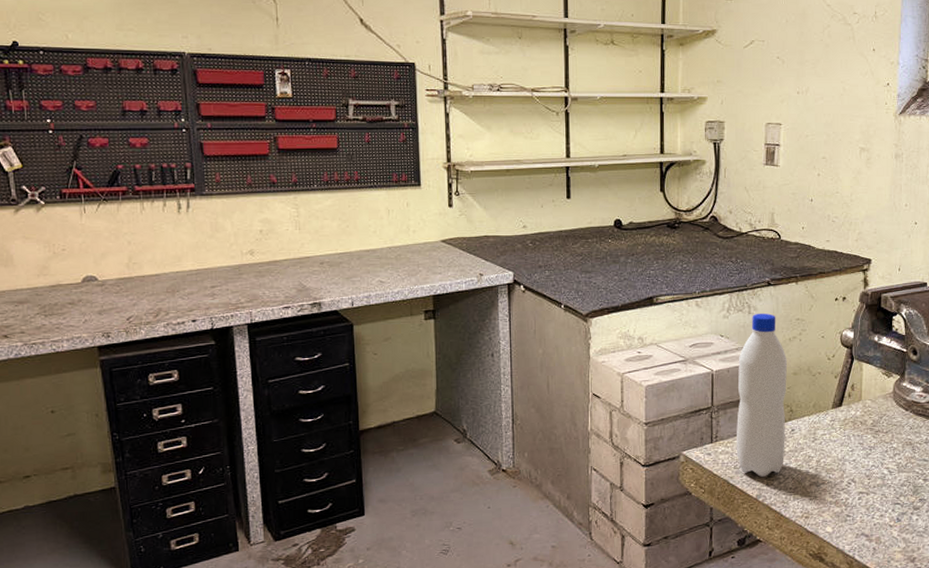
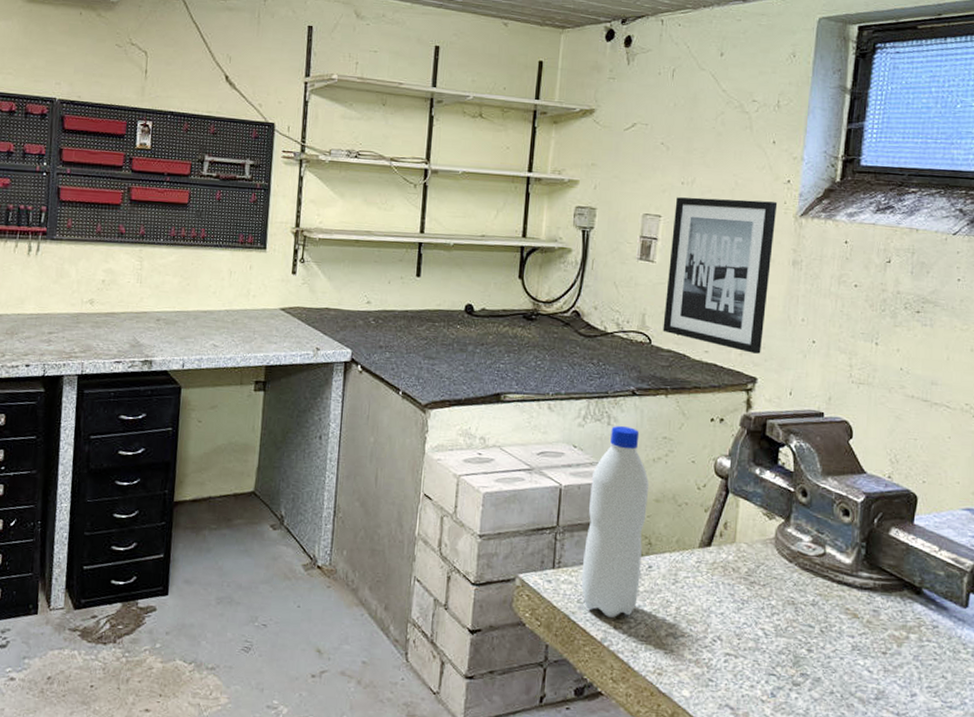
wall art: none [789,104,880,238] -> present [662,197,778,354]

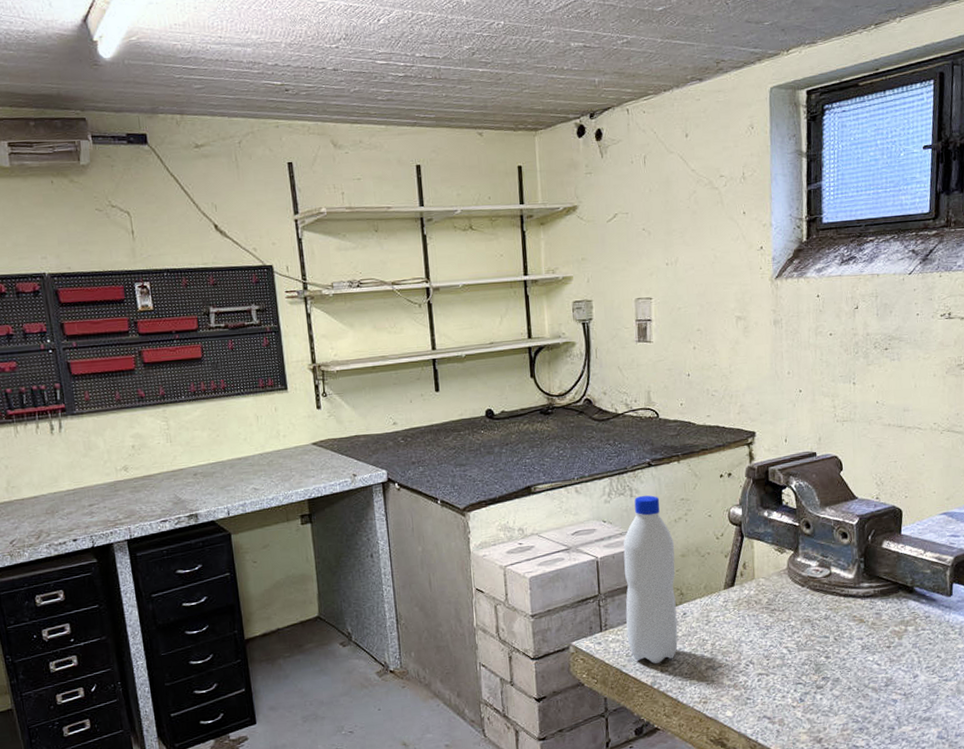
wall art: present [662,197,778,354] -> none [663,269,756,411]

